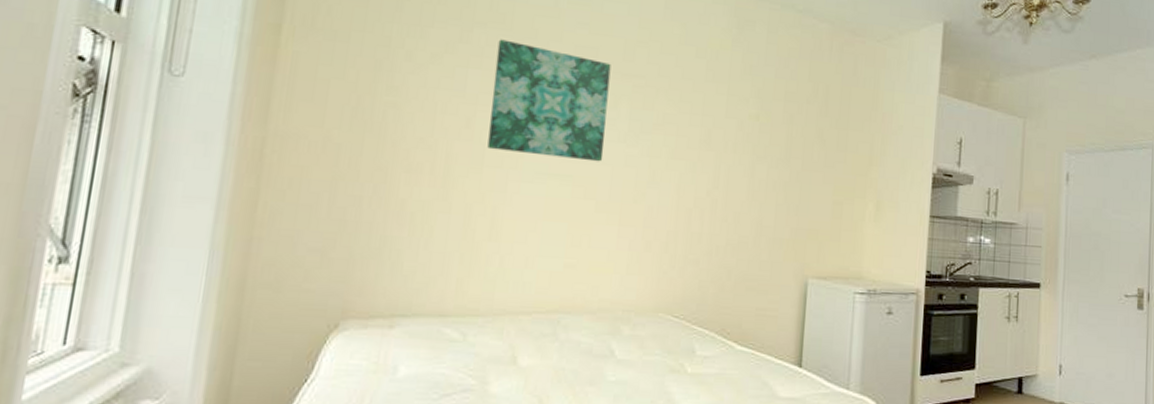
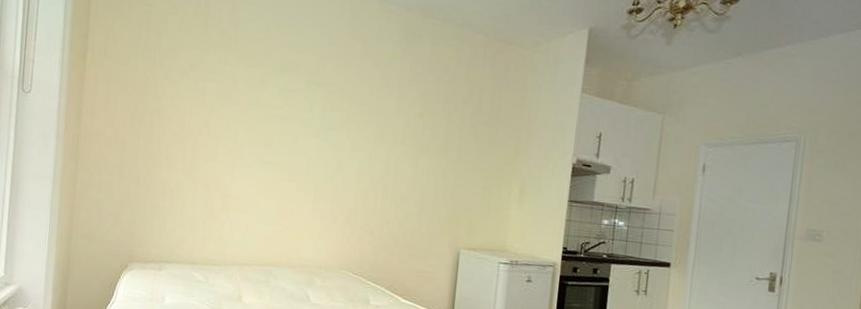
wall art: present [487,39,611,162] -> none [220,58,308,153]

